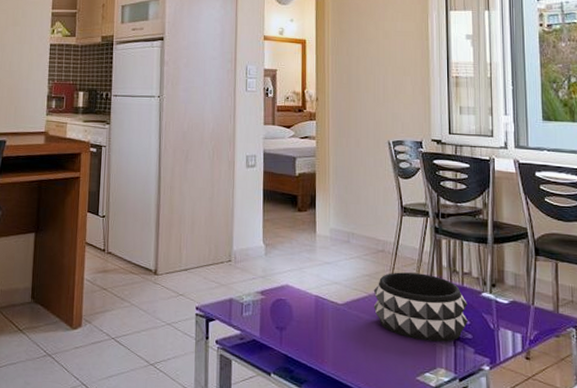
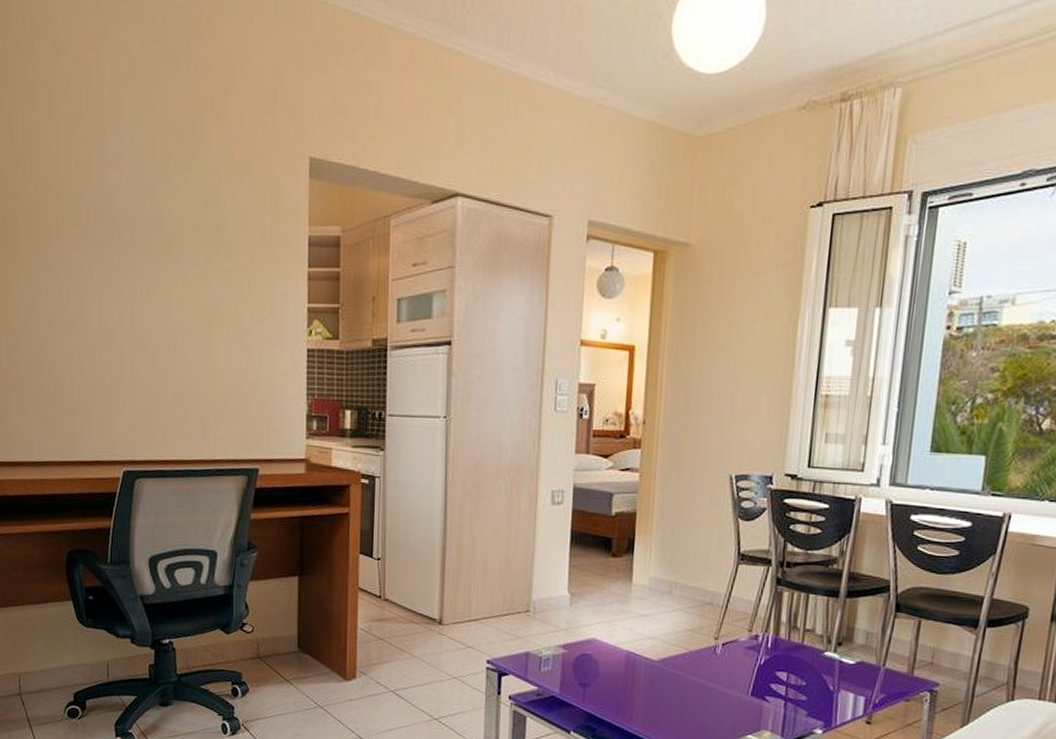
decorative bowl: present [373,272,468,342] -> none [693,627,806,704]

